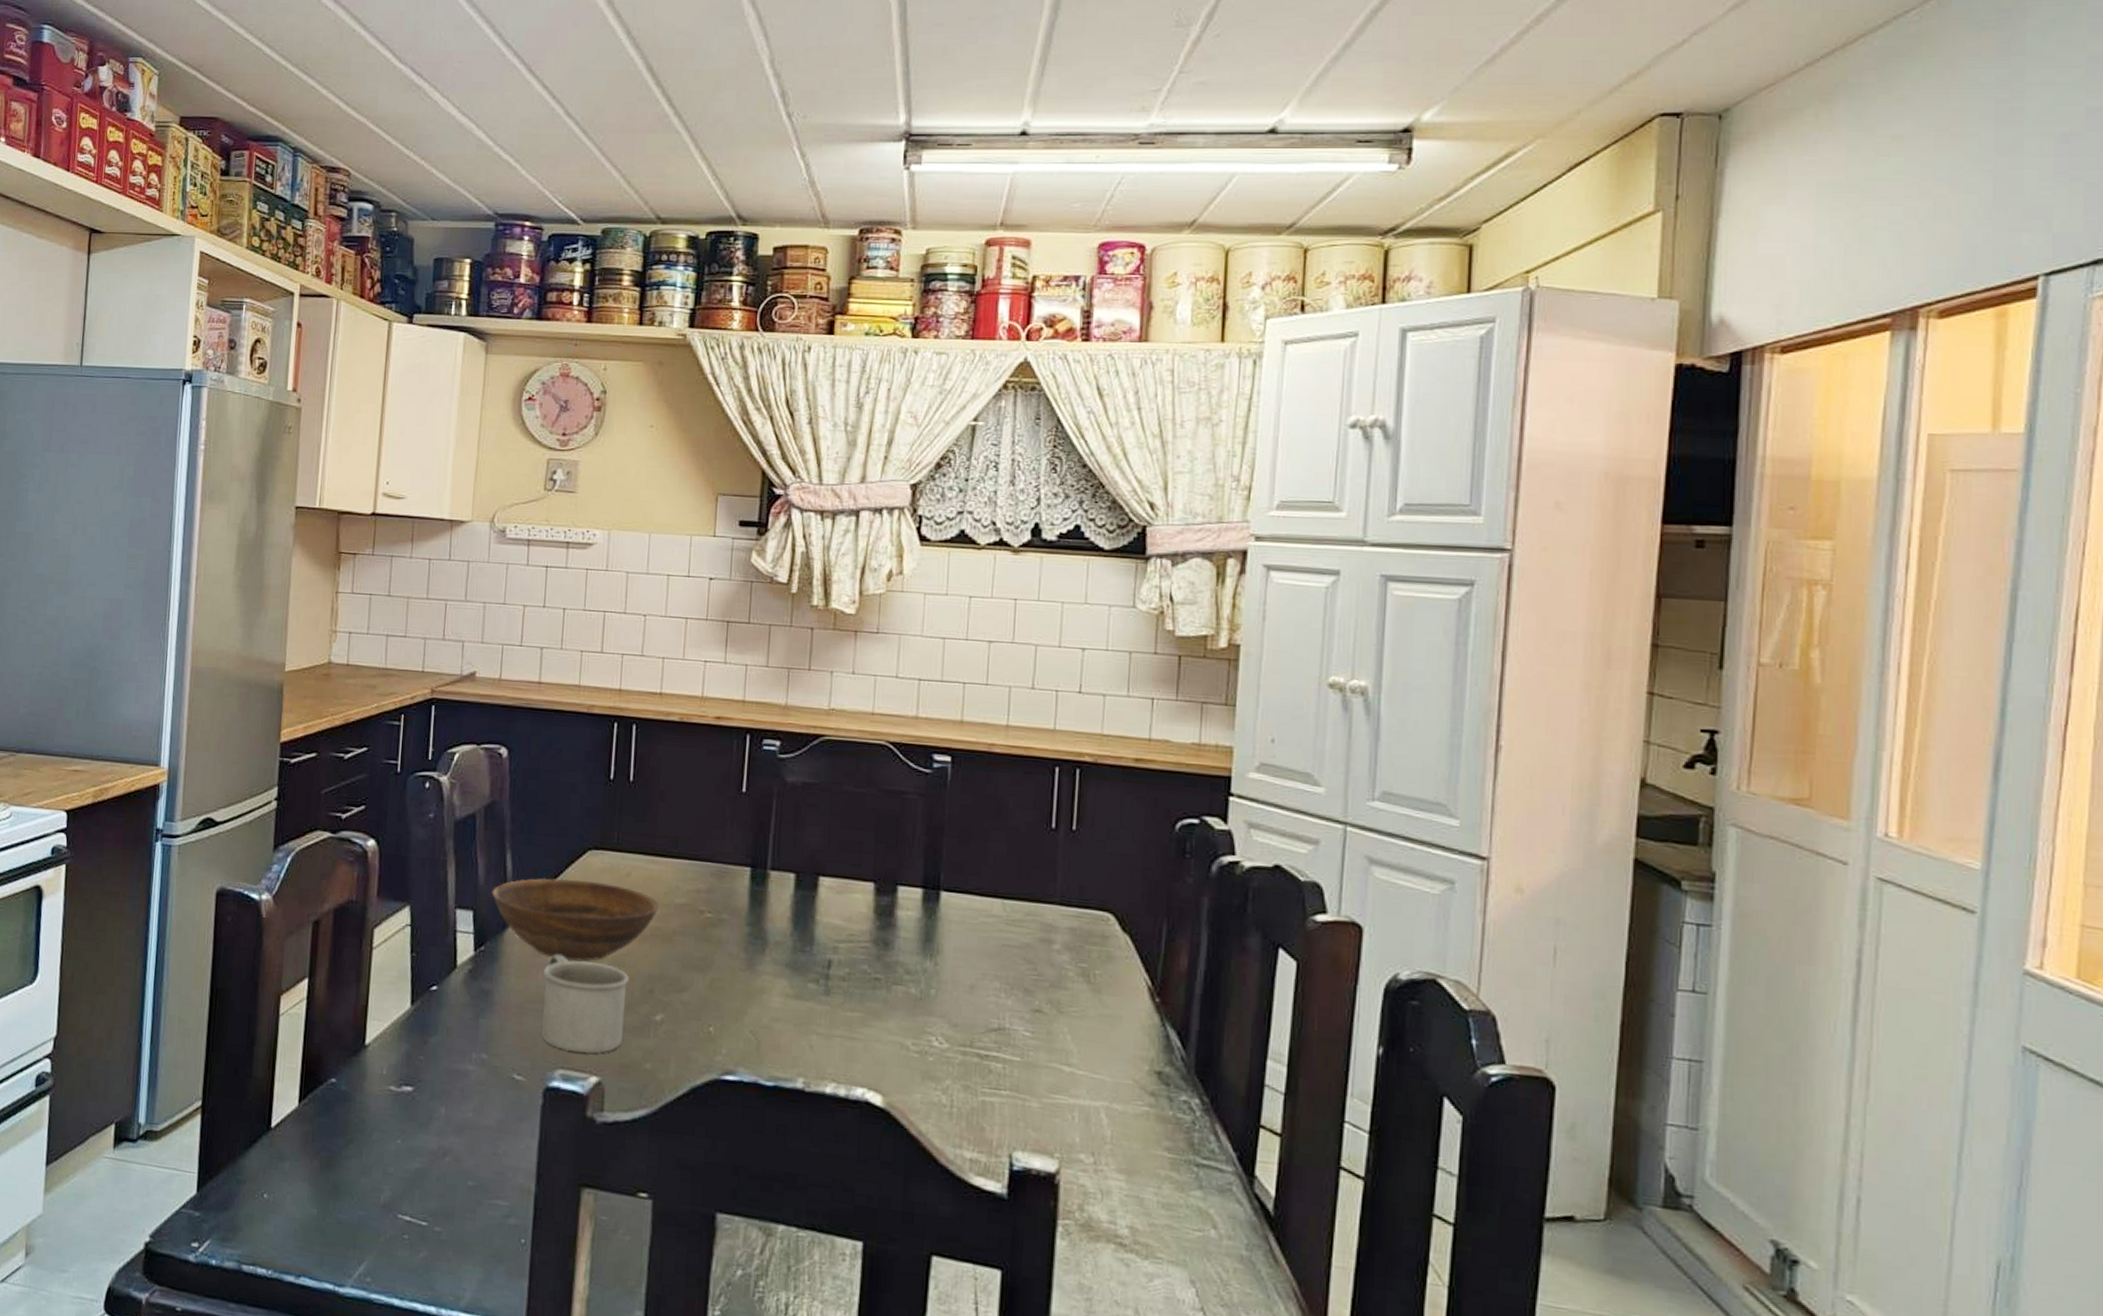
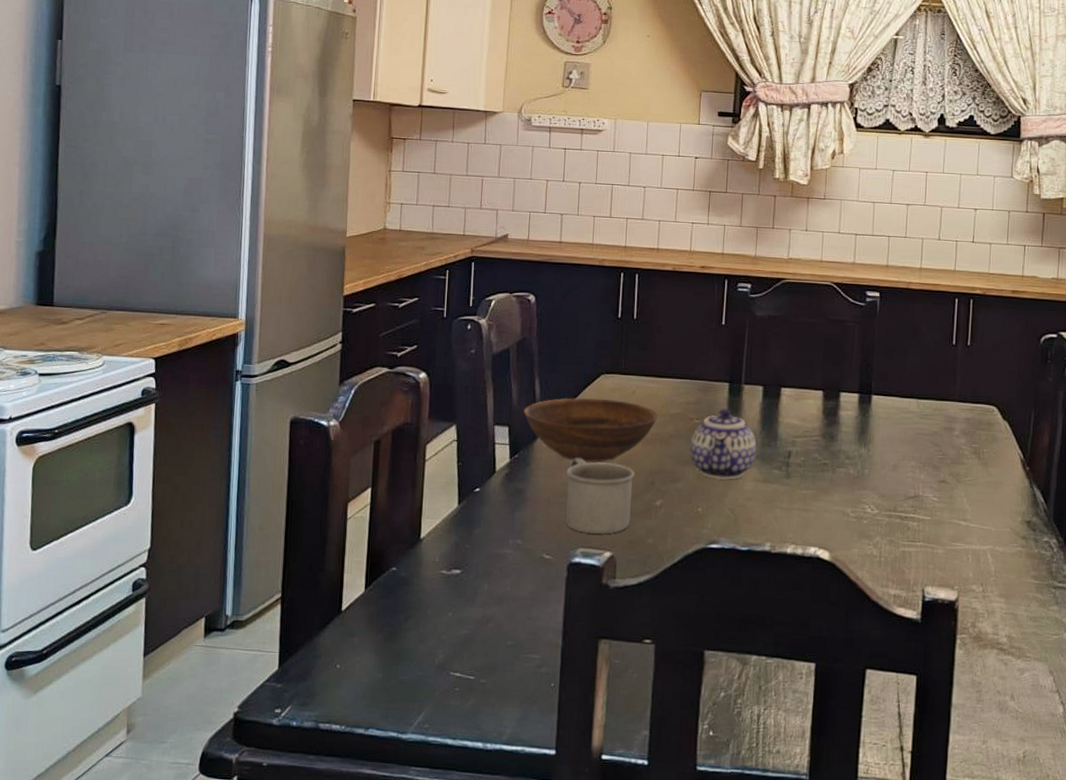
teapot: none [699,900,786,993] -> present [690,408,757,480]

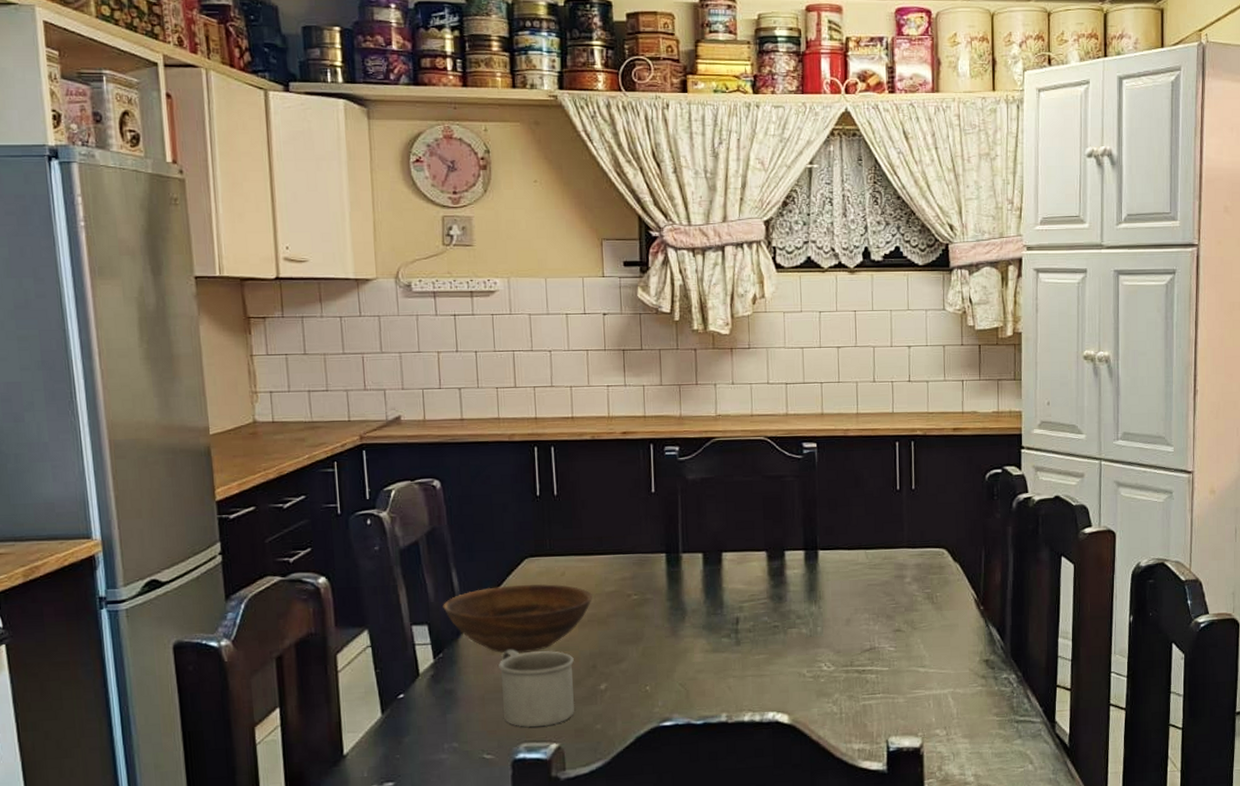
teapot: present [690,408,757,480] -> none [630,580,702,656]

